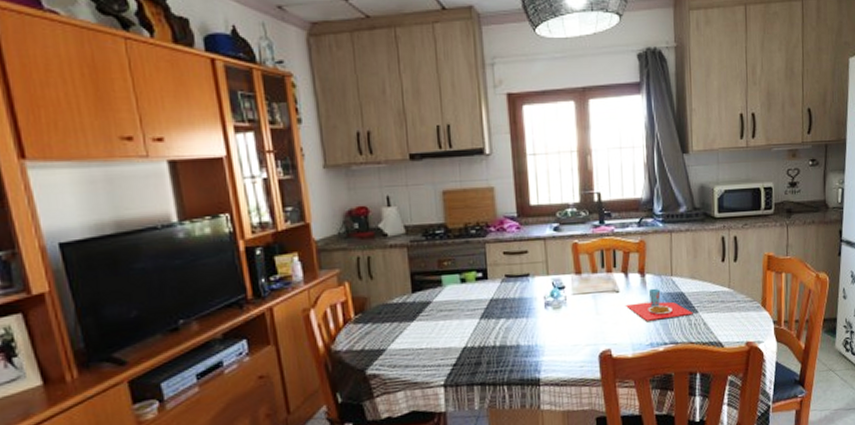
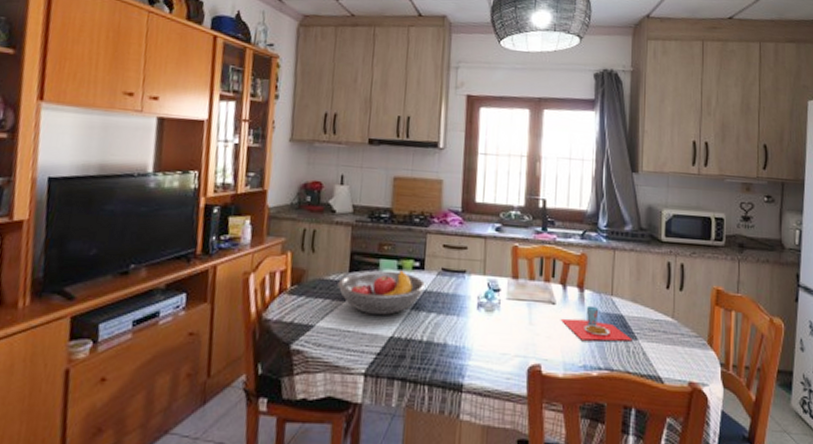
fruit bowl: none [402,283,492,330] -> present [338,270,426,315]

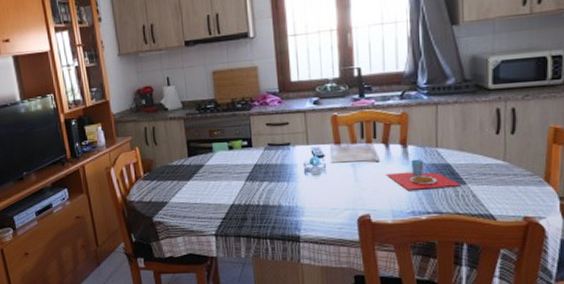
fruit bowl: present [338,270,426,315] -> none [181,150,256,188]

